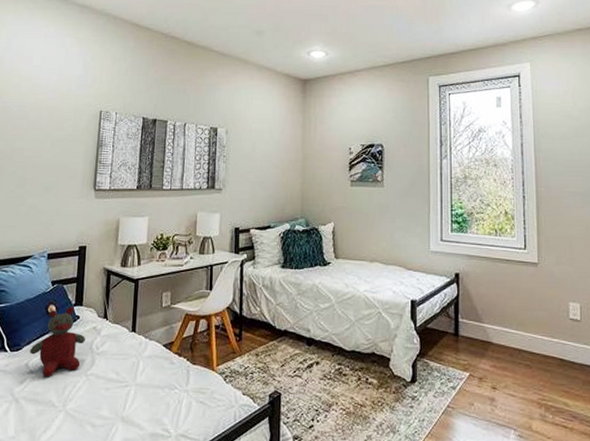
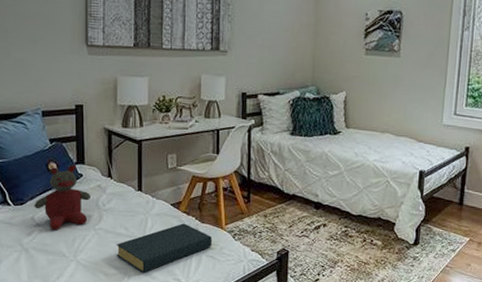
hardback book: none [105,365,204,424] -> present [116,223,213,273]

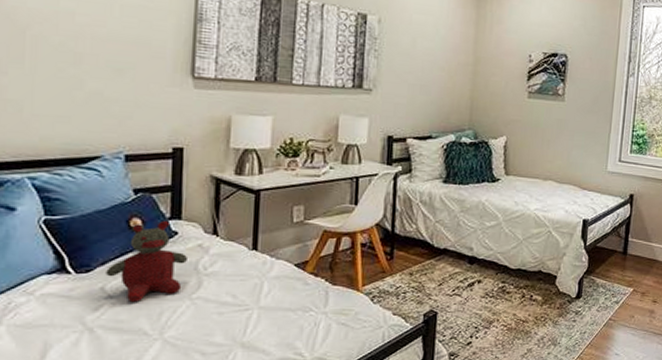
hardback book: present [116,223,213,273] -> none [218,286,346,349]

